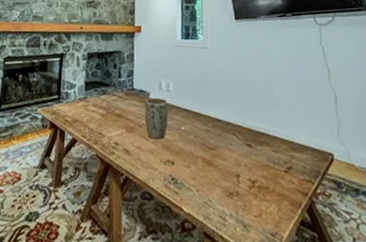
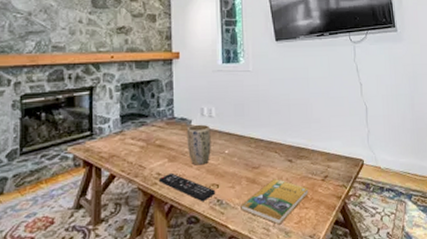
remote control: none [116,143,170,177] -> present [158,172,215,201]
booklet: none [196,163,270,215] -> present [241,179,309,225]

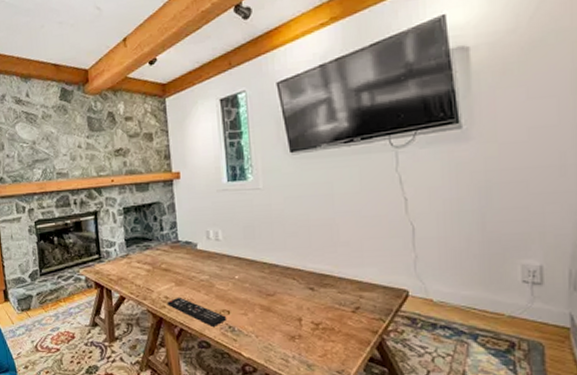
plant pot: present [186,124,211,165] -> none [192,248,220,290]
booklet: present [241,179,309,225] -> none [255,308,335,357]

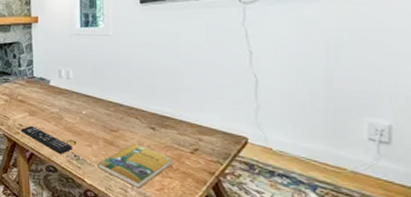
booklet: none [255,308,335,357] -> present [98,144,174,189]

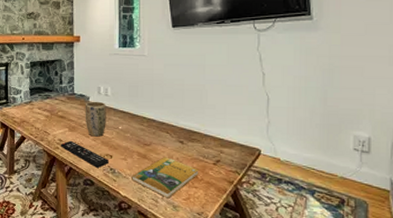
plant pot: none [45,84,69,122] -> present [85,101,106,137]

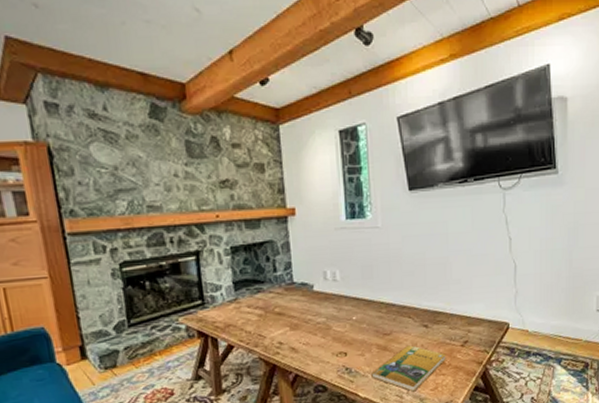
remote control: present [60,140,108,168] -> none [280,341,343,370]
plant pot: present [85,101,106,137] -> none [308,289,337,333]

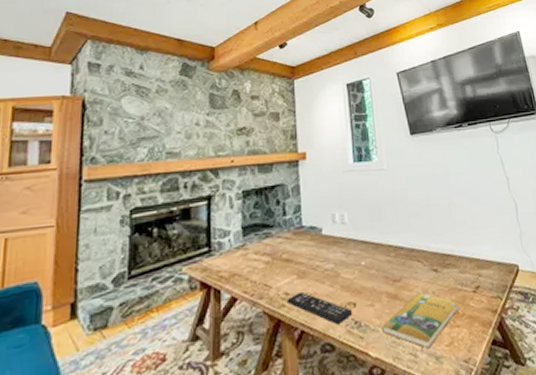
remote control: none [280,341,343,370] -> present [286,291,352,324]

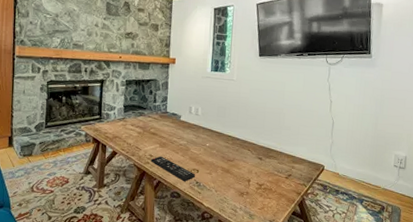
booklet: present [382,292,459,349] -> none [215,171,273,208]

